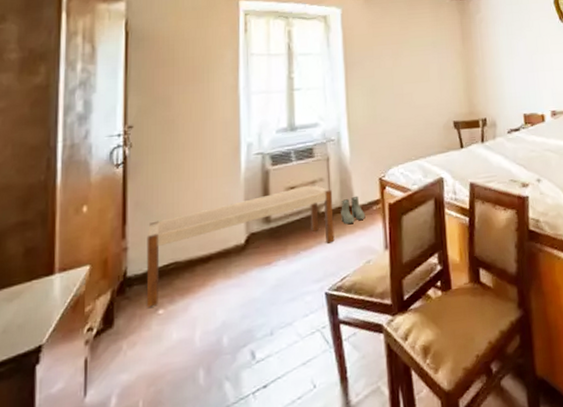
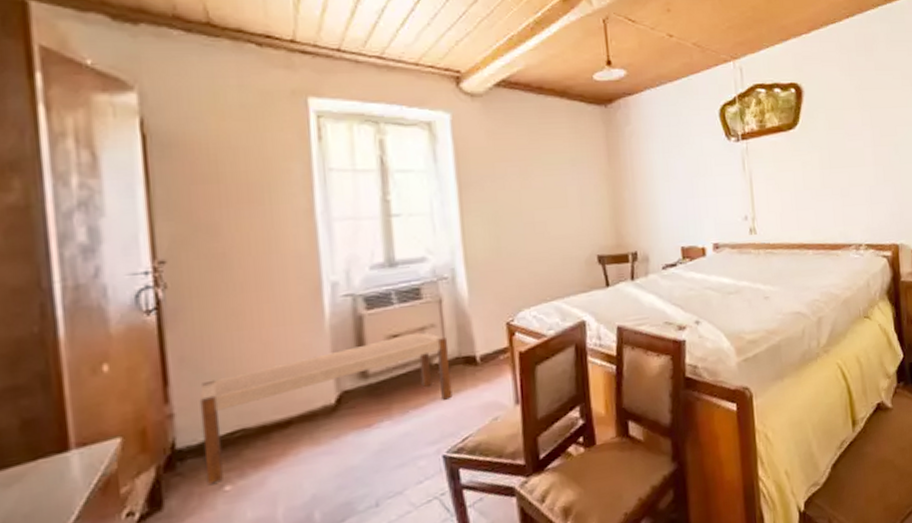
boots: present [341,196,365,225] -> none [459,344,491,378]

